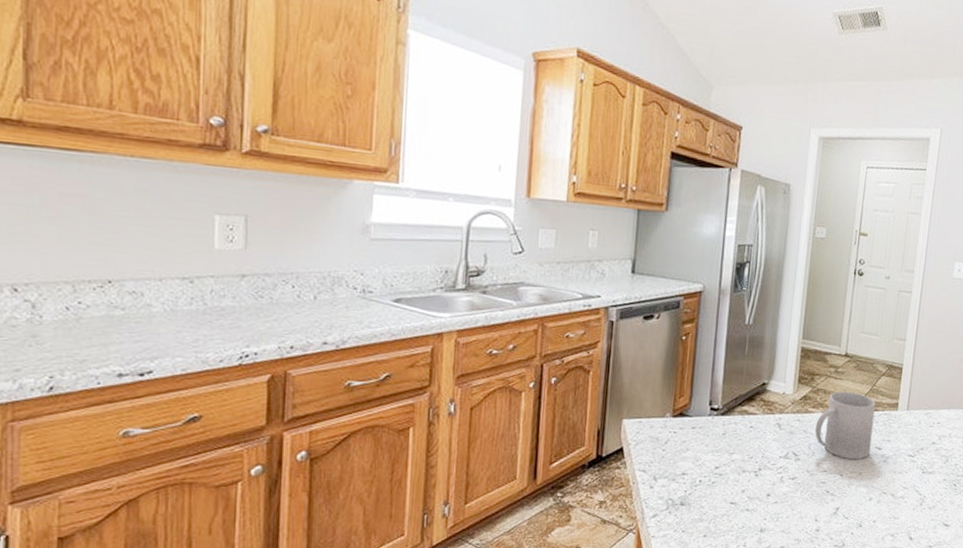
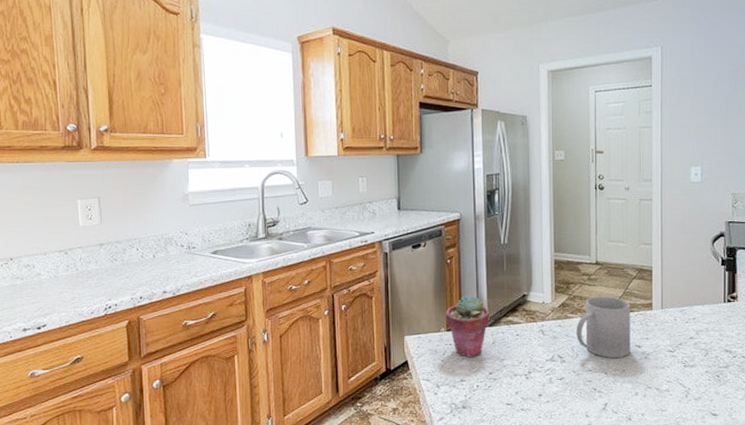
potted succulent: none [672,377,724,449] -> present [445,294,490,358]

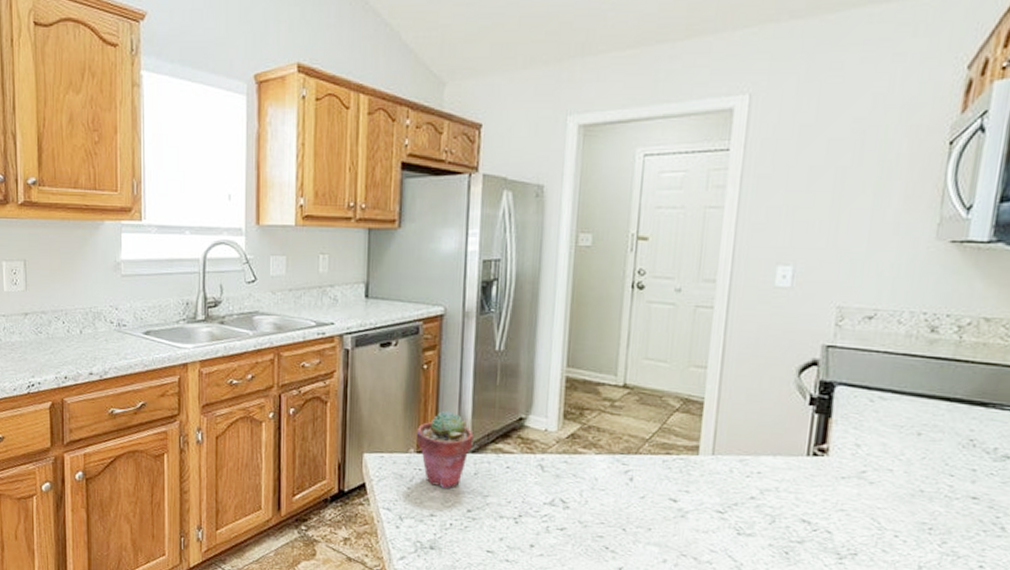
mug: present [576,296,631,359] -> none [587,429,668,513]

